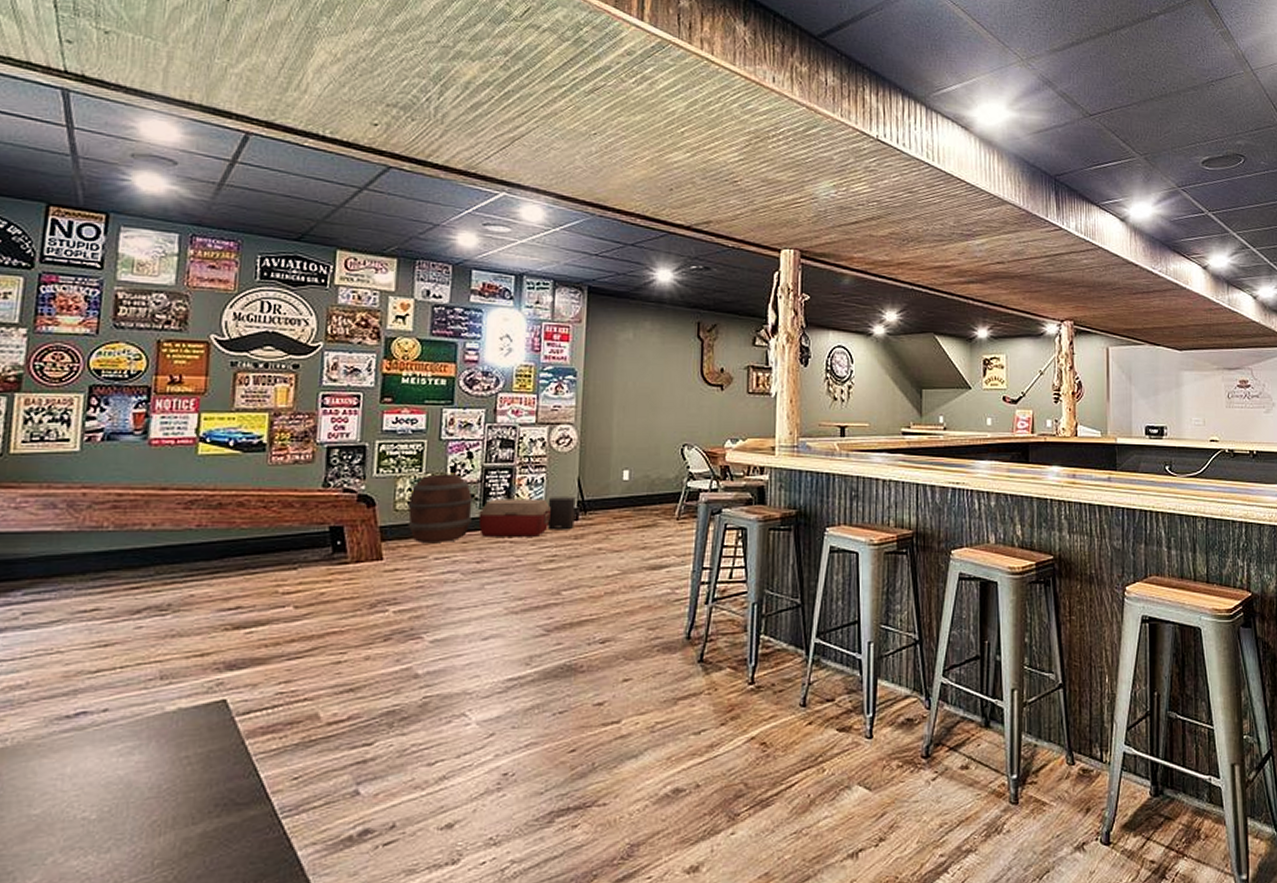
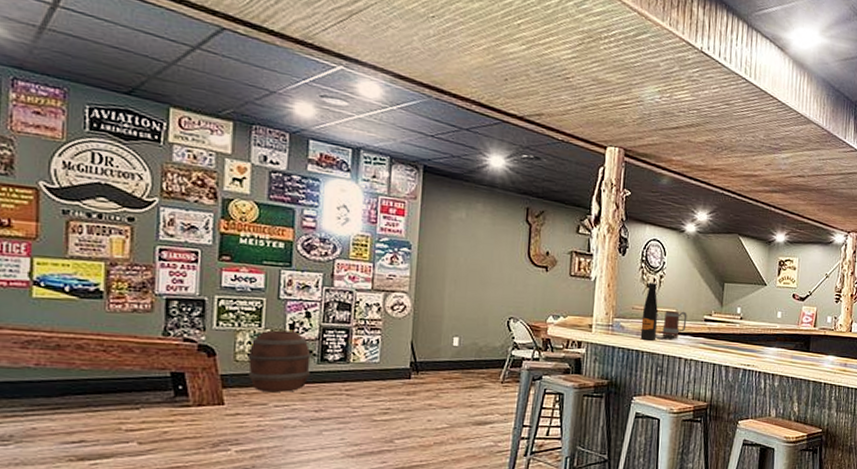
cooler: present [478,498,551,537] -> none [316,355,385,392]
pedal bin: present [546,495,576,530] -> none [381,356,409,387]
beer bottle: none [830,394,869,461] -> present [640,282,674,341]
beer mug: none [855,424,882,457] -> present [662,311,687,338]

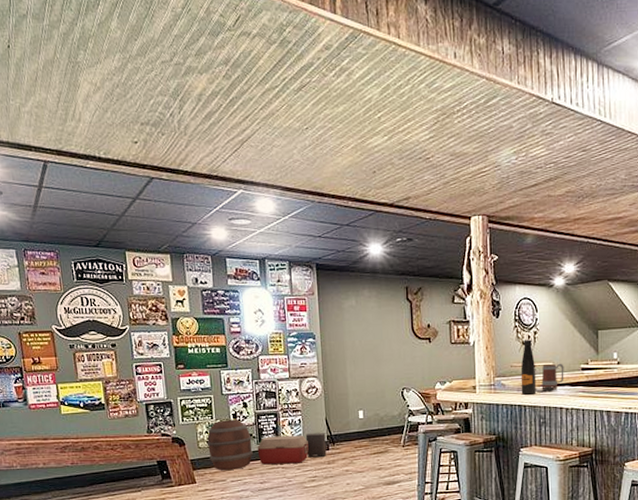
cooler: none [316,355,385,392] -> present [257,435,309,465]
pedal bin: none [381,356,409,387] -> present [305,432,327,458]

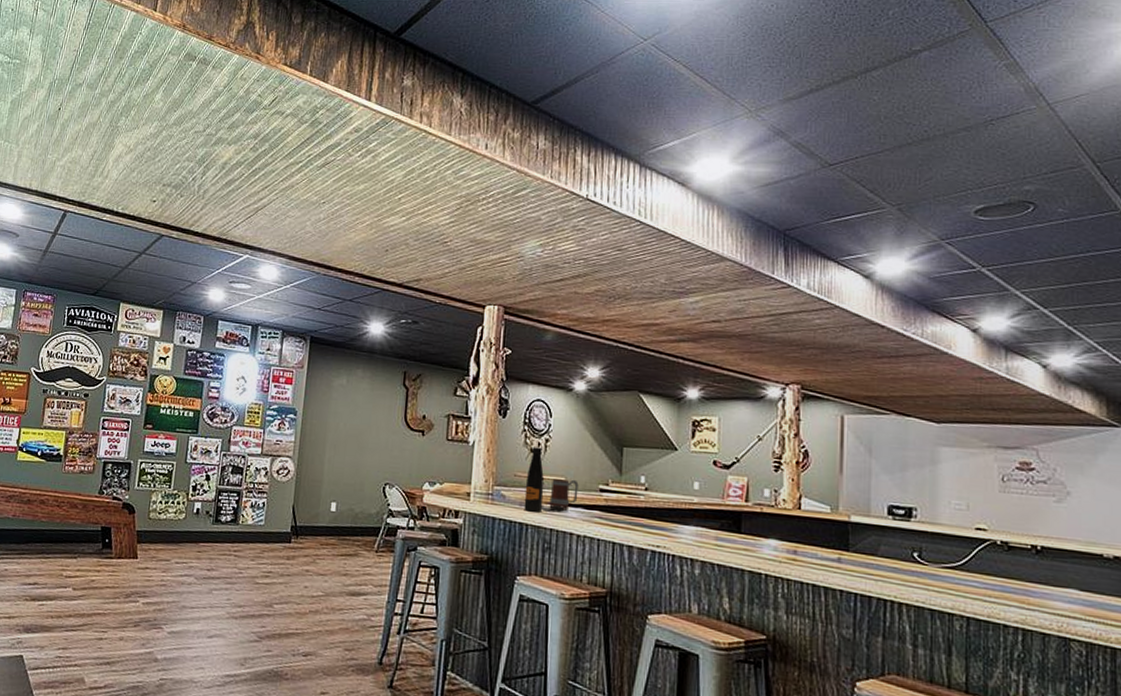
keg: present [206,419,253,470] -> none [157,491,208,550]
cooler: present [257,435,309,465] -> none [211,517,269,554]
pedal bin: present [305,432,327,458] -> none [265,519,290,551]

